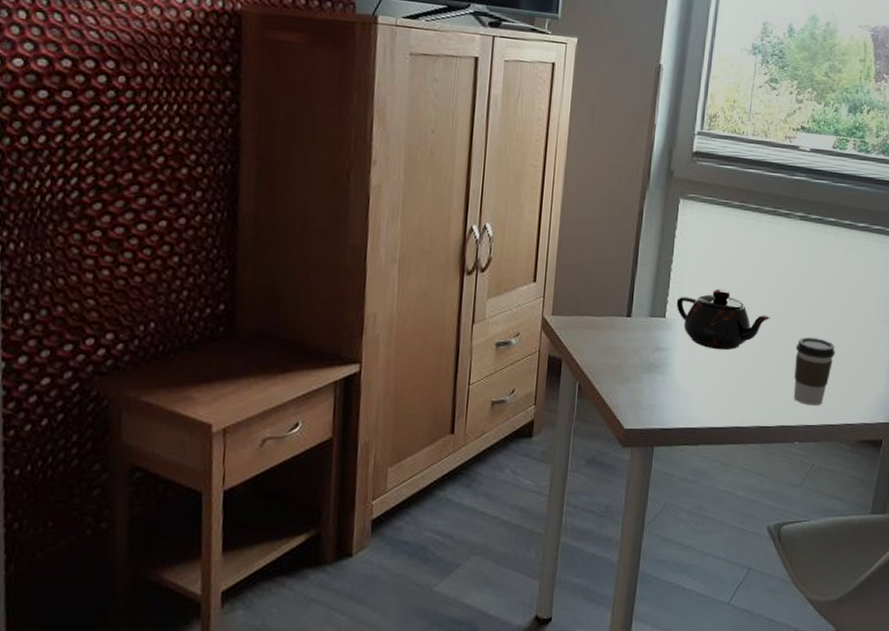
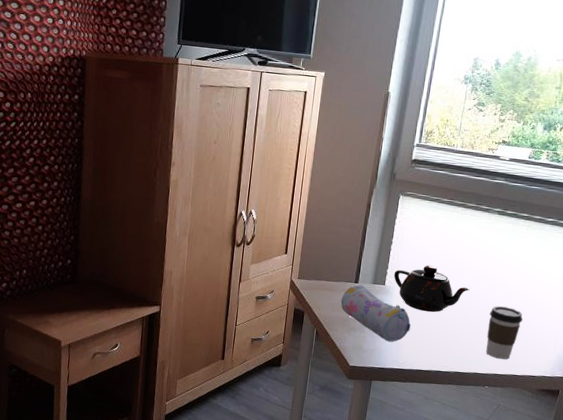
pencil case: none [609,319,700,393] -> present [340,285,411,342]

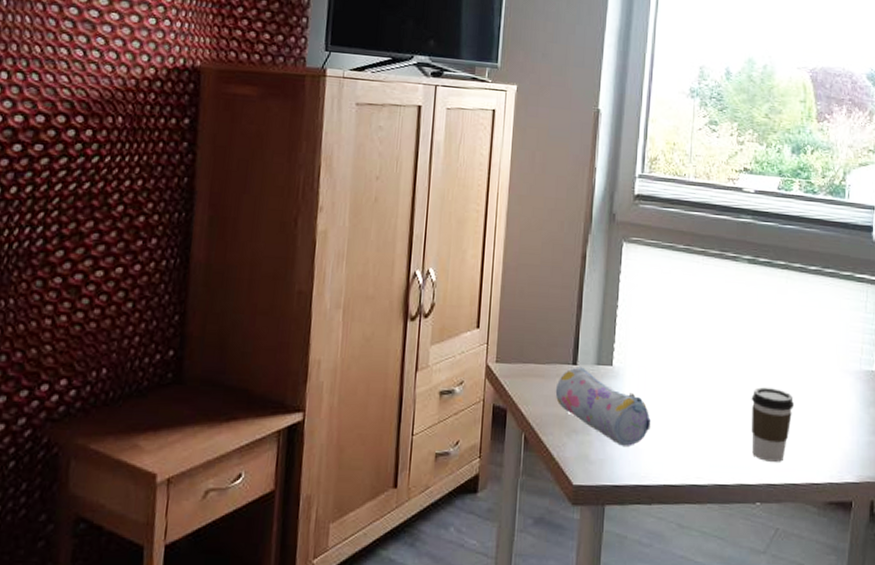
teapot: present [393,265,470,312] -> none [623,335,723,401]

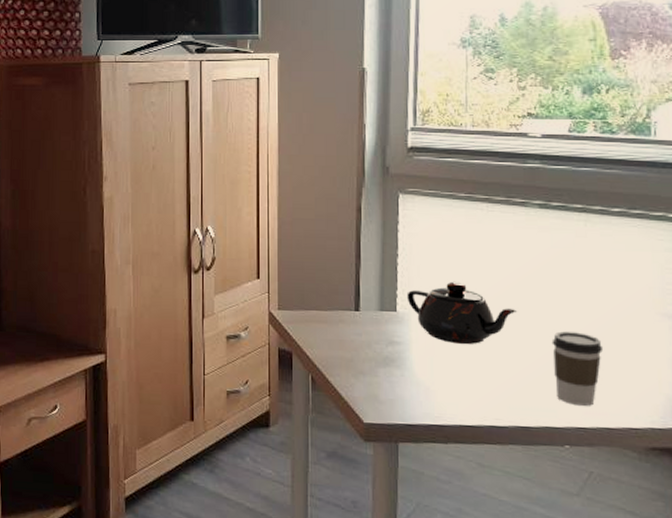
pencil case: present [555,367,651,446] -> none [339,313,441,388]
teapot: none [623,335,723,401] -> present [406,281,518,345]

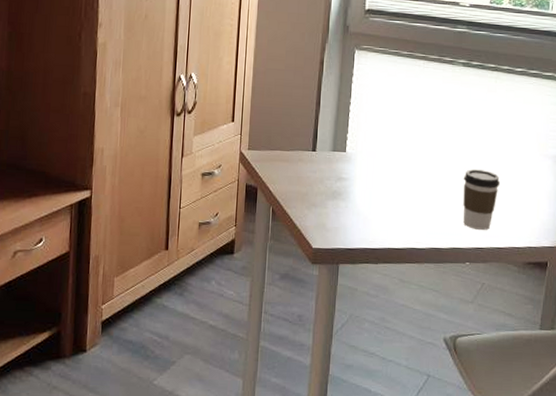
teapot: present [406,281,518,345] -> none [355,126,440,181]

